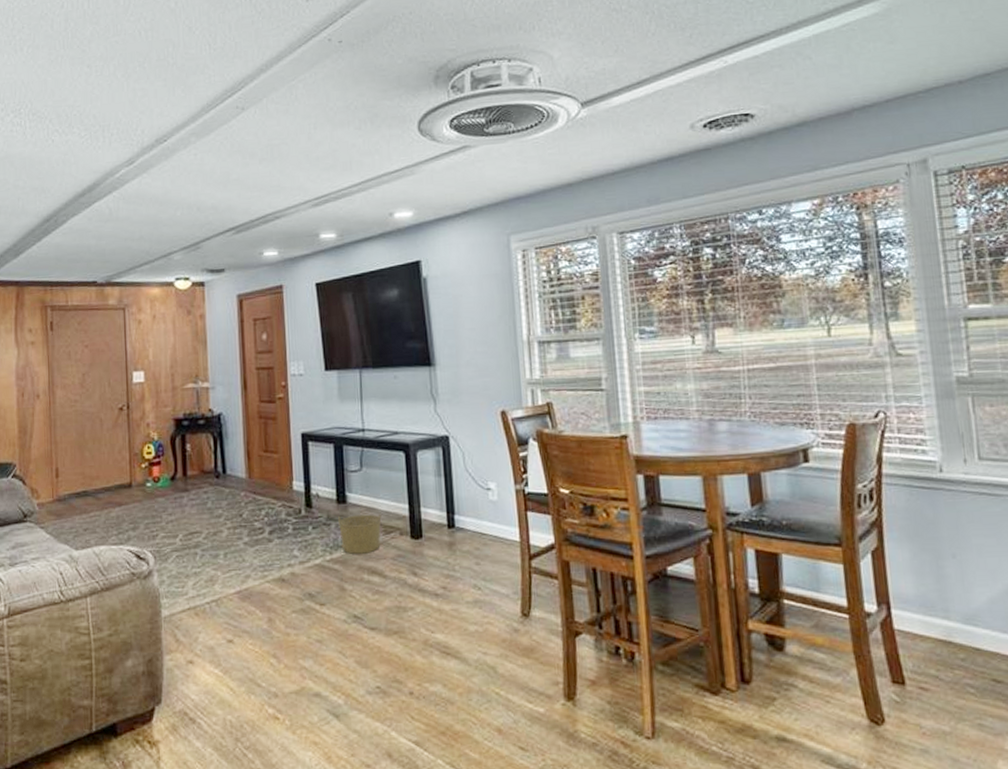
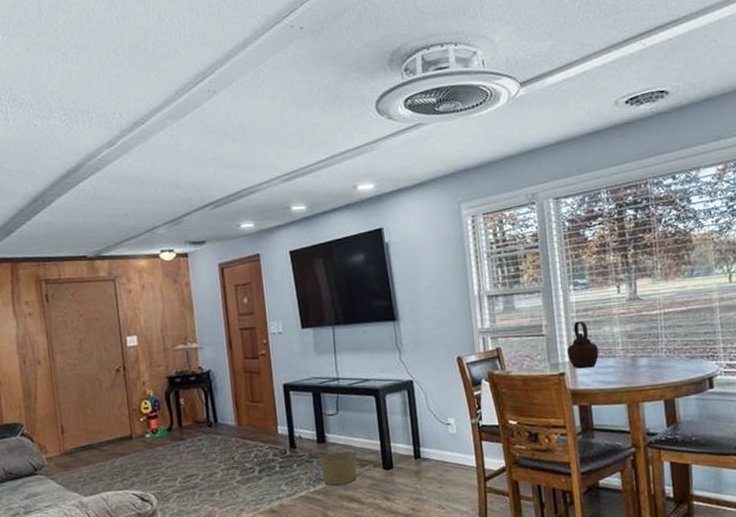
teapot: none [631,375,669,431] -> present [567,321,599,369]

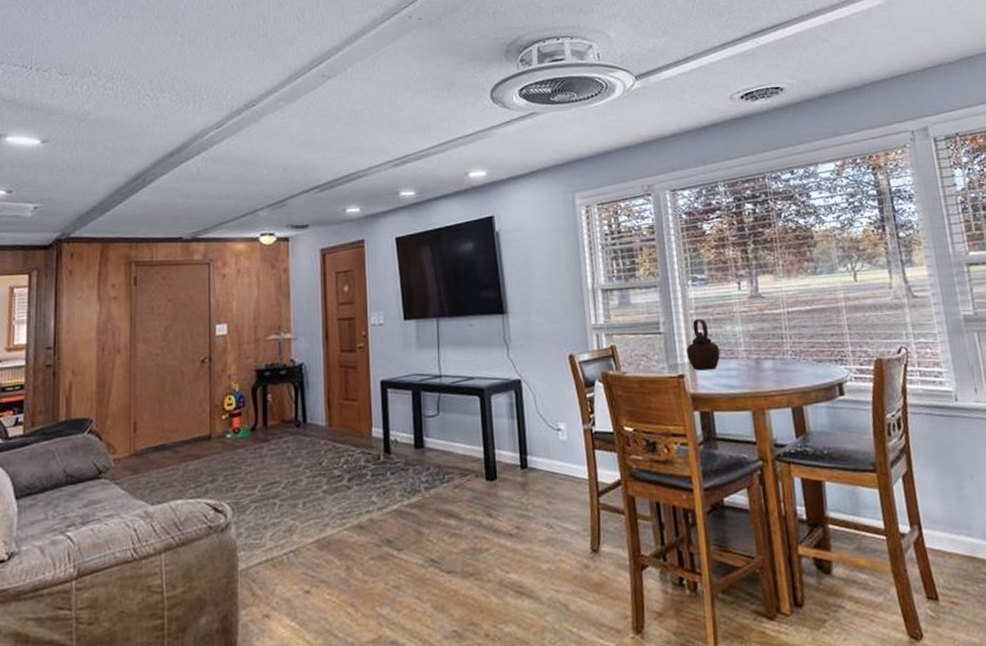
basket: present [319,450,357,486] -> none [416,457,458,498]

